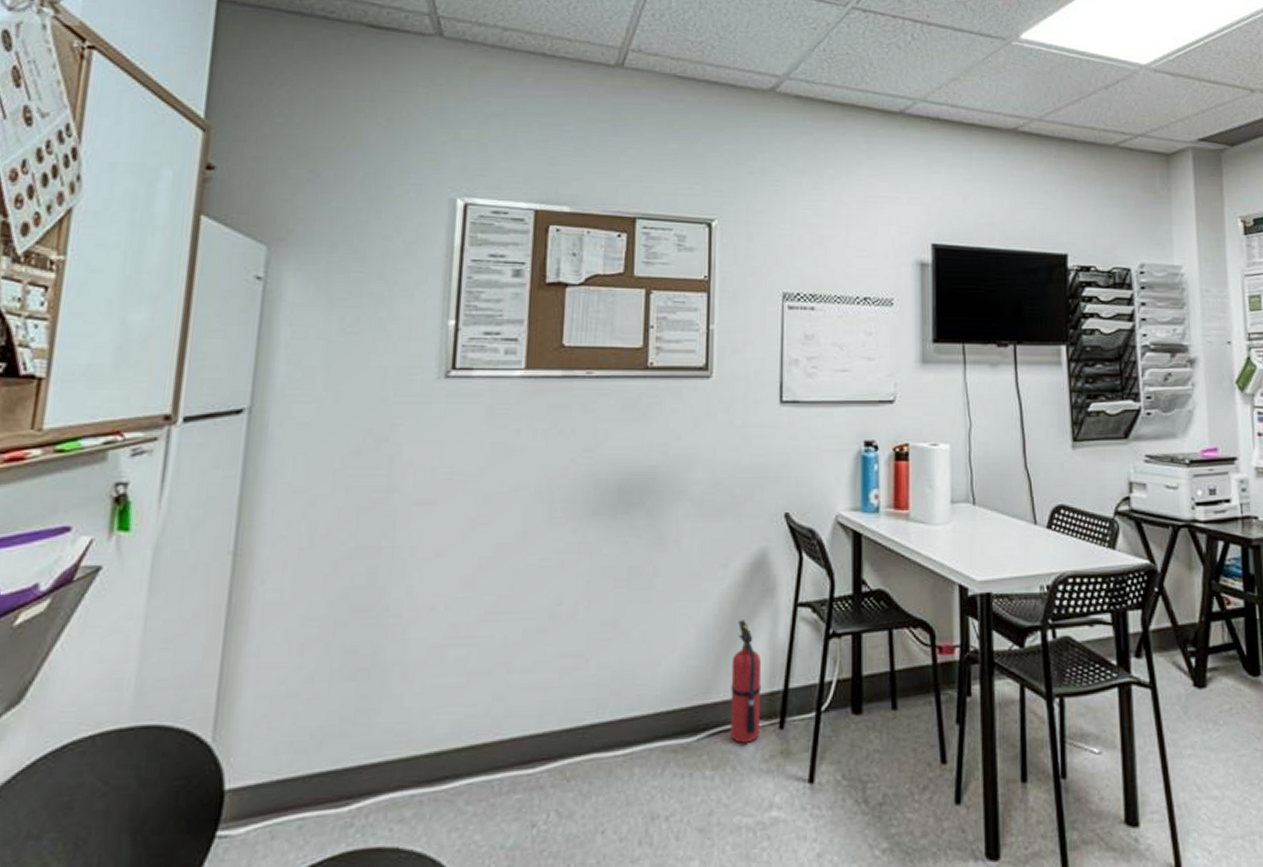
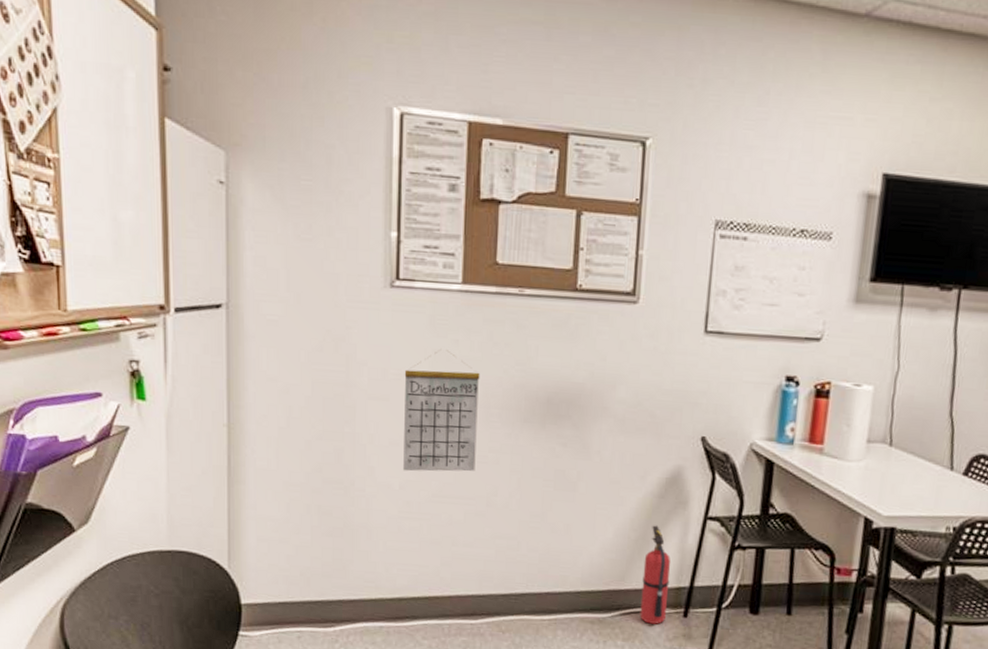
calendar: none [450,441,544,587] -> present [403,350,480,472]

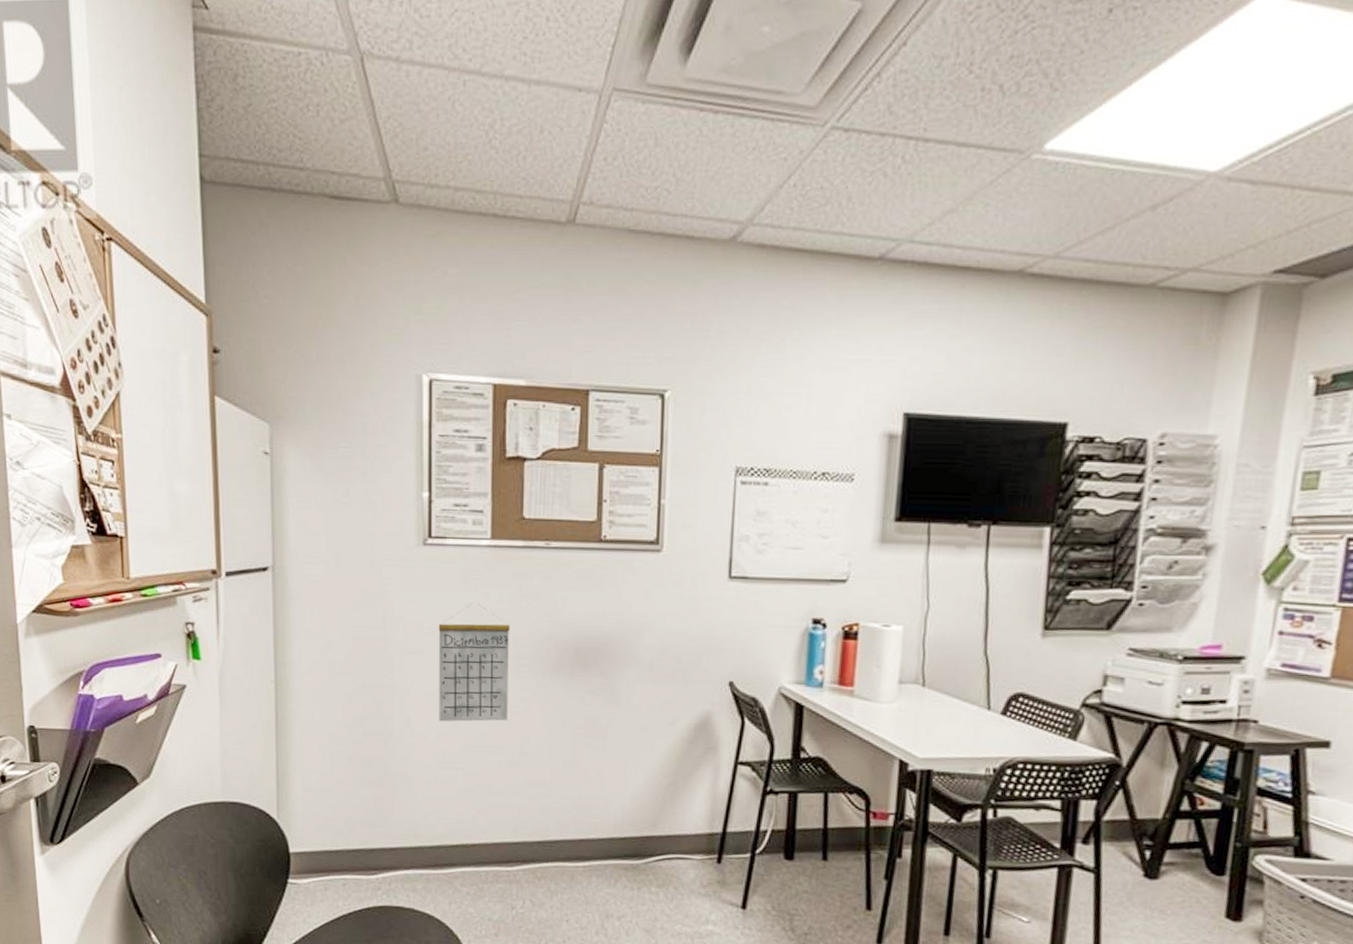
fire extinguisher: present [640,525,671,624] -> none [673,771,703,871]

